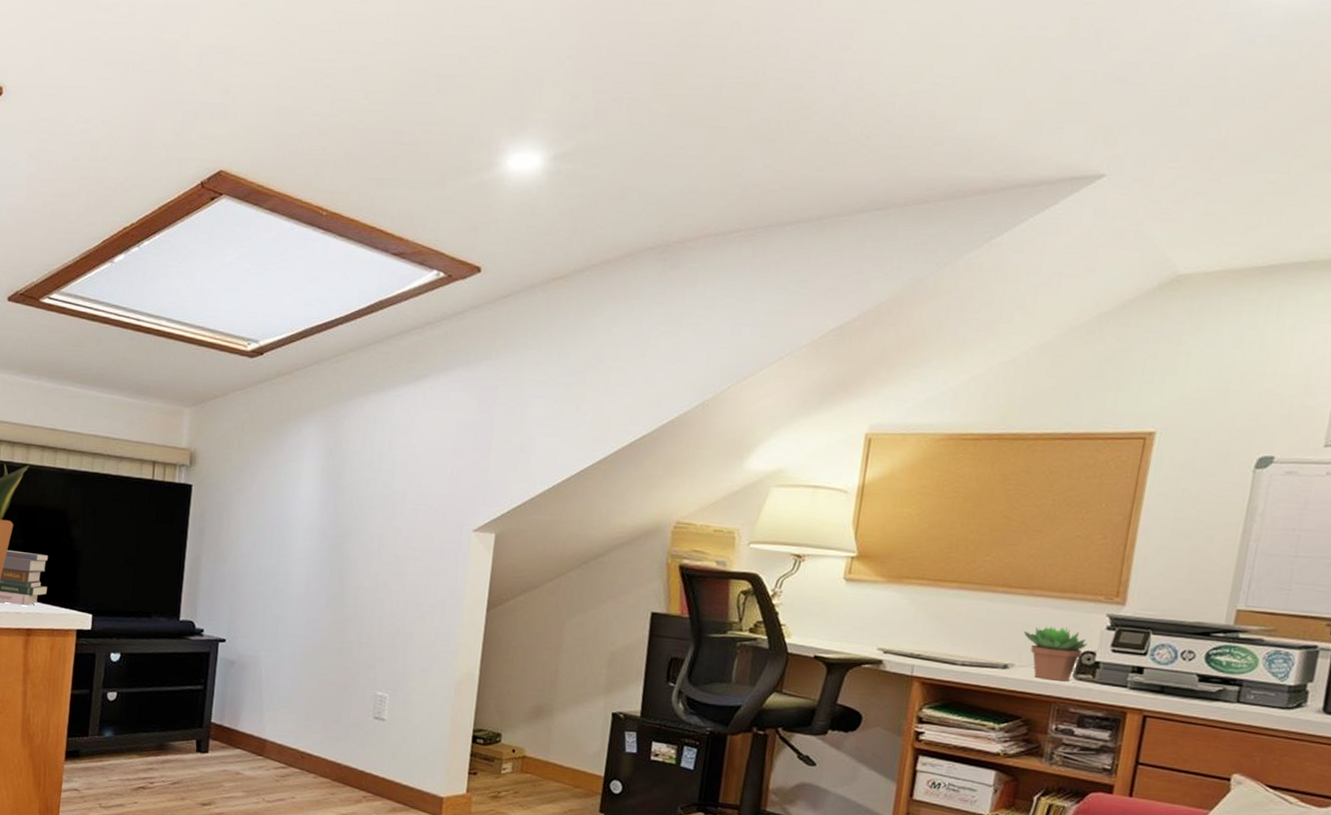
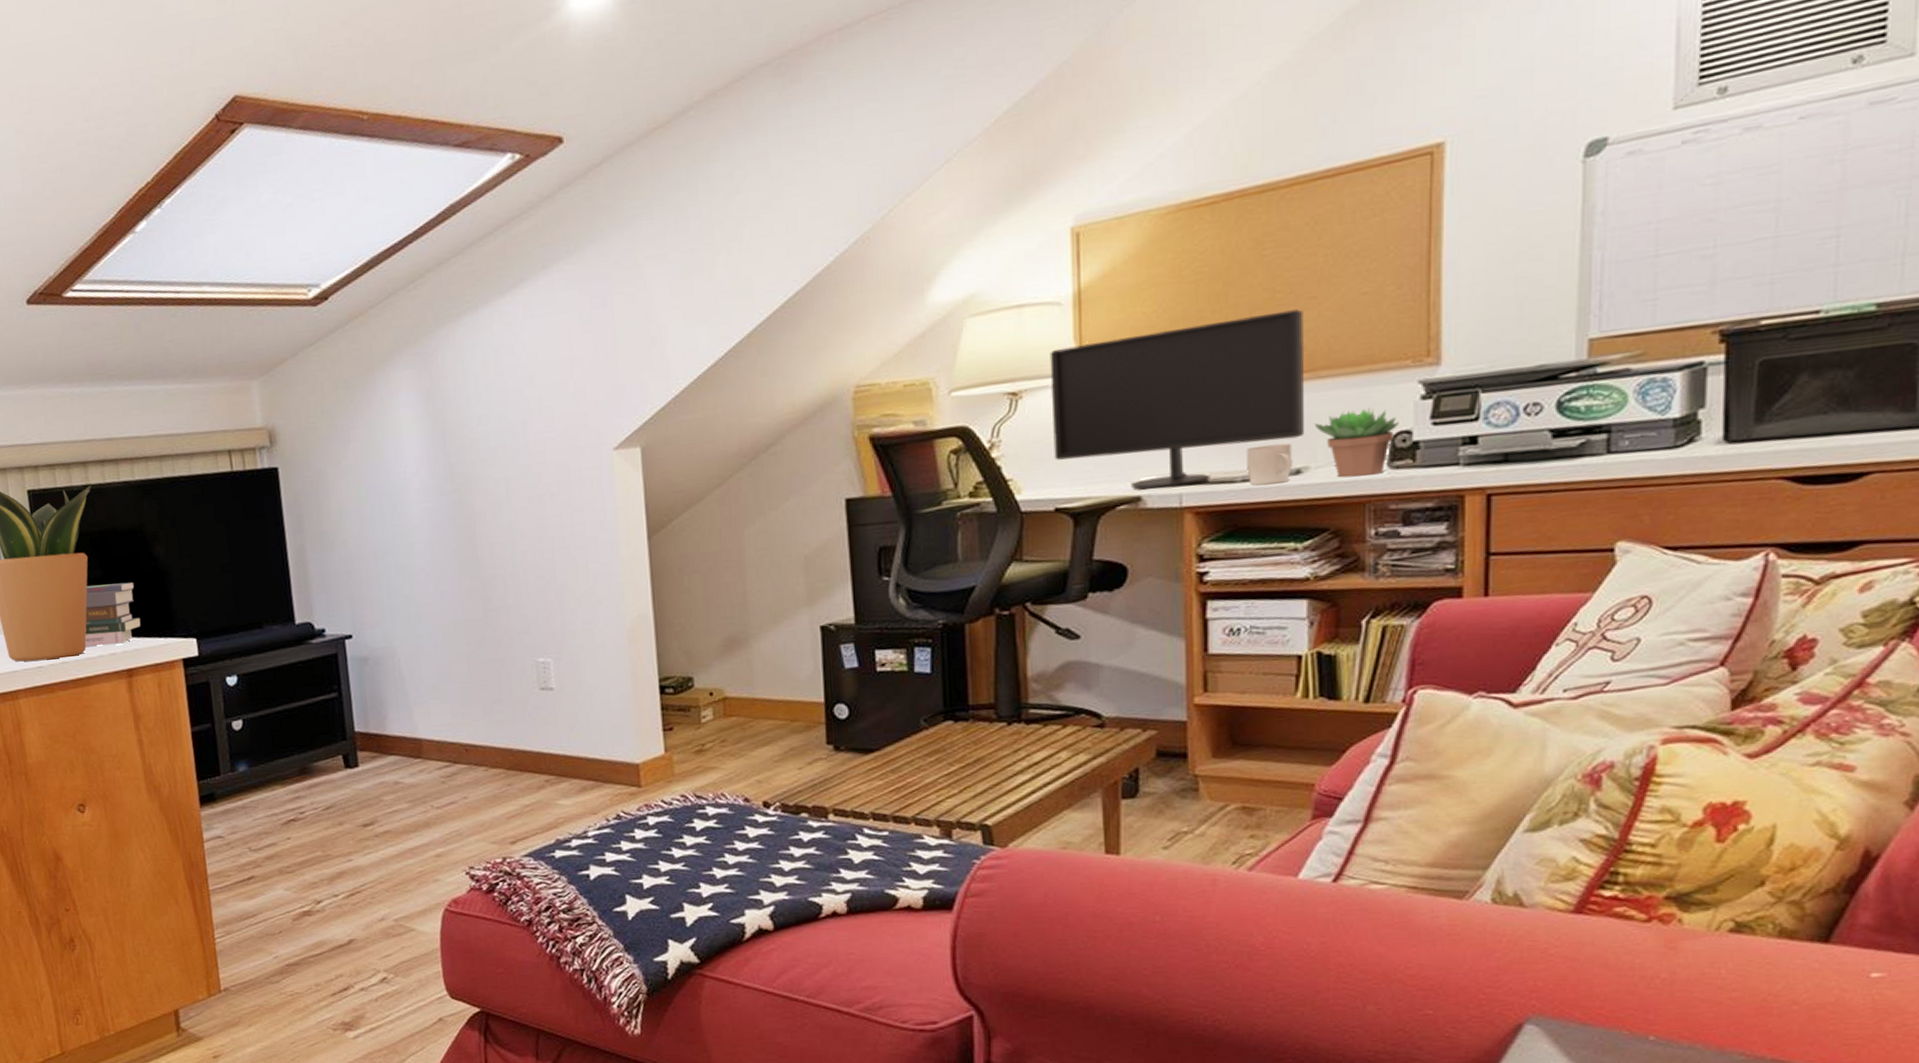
computer monitor: none [821,527,1030,661] -> present [1050,309,1304,490]
mug: none [966,639,1004,674] -> present [1245,443,1292,486]

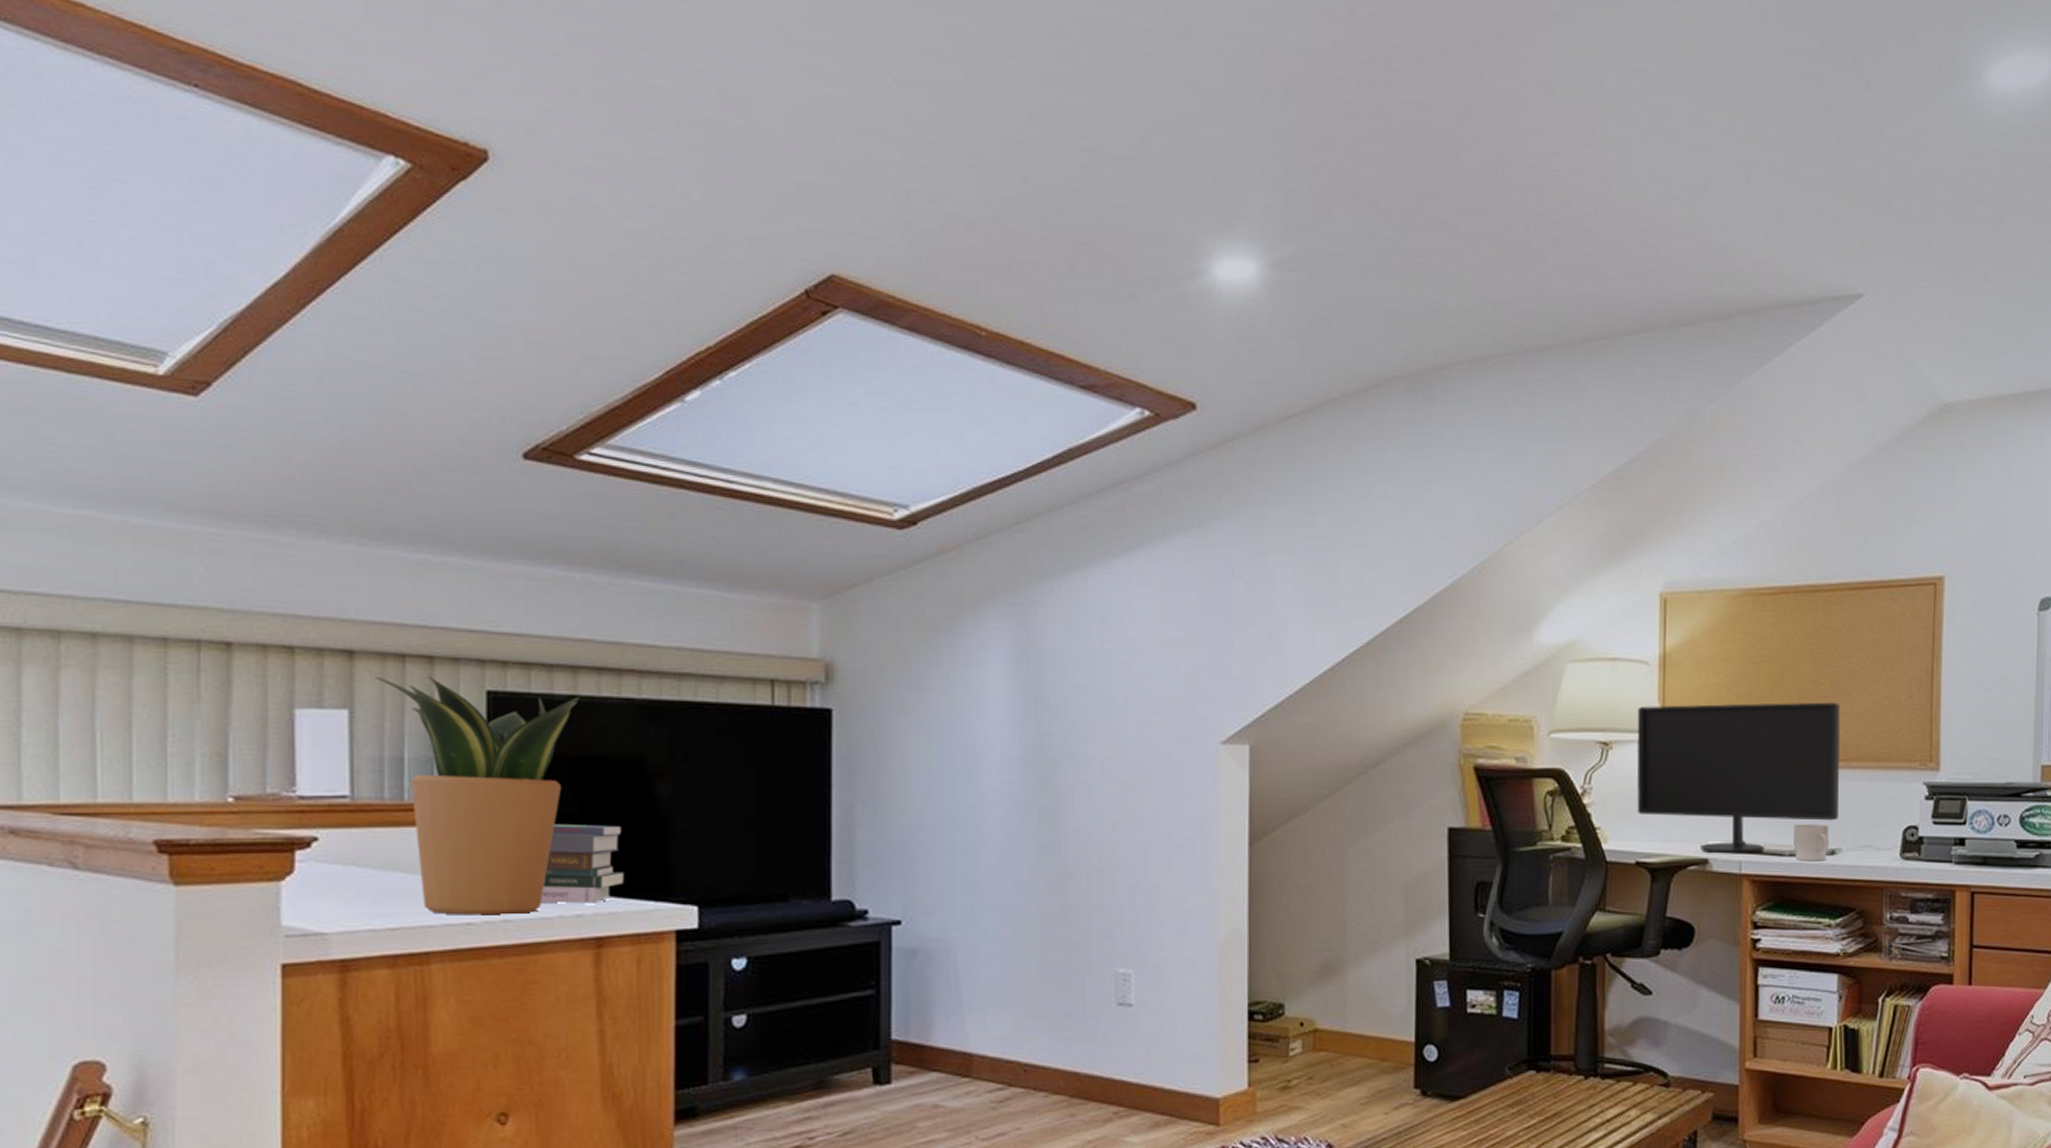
succulent plant: present [1314,409,1399,478] -> none [1846,802,1909,863]

